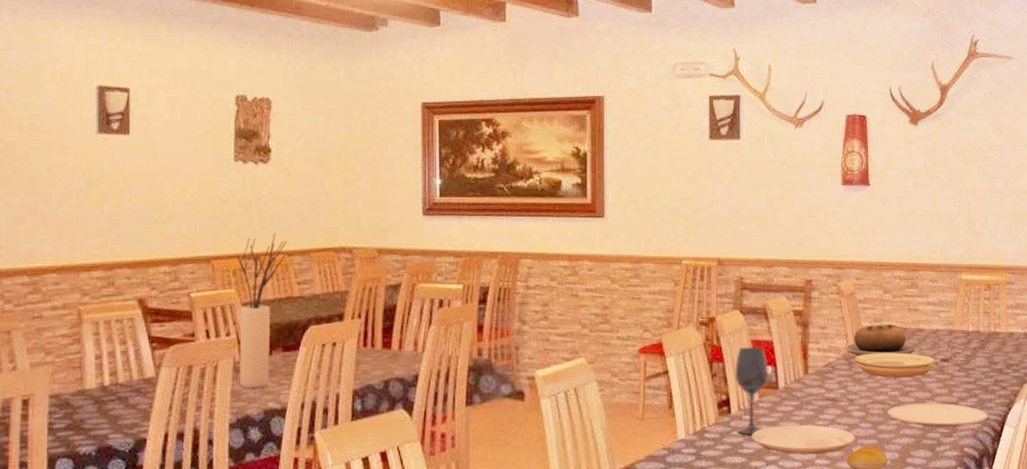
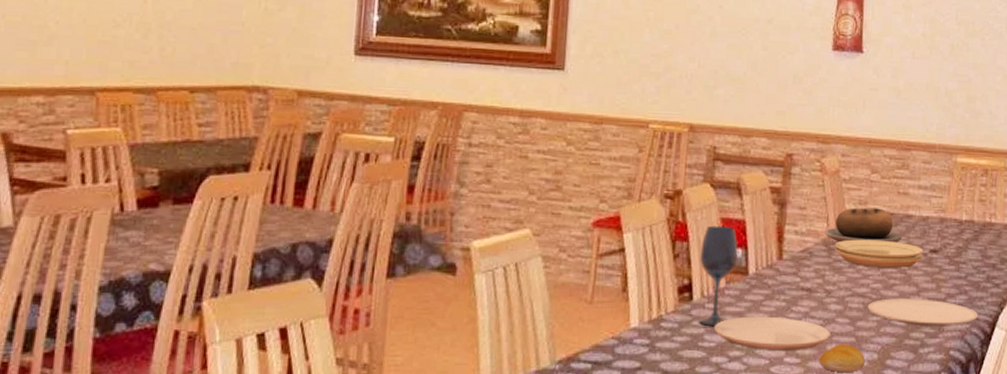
vase: present [237,232,288,389] -> none [116,63,191,246]

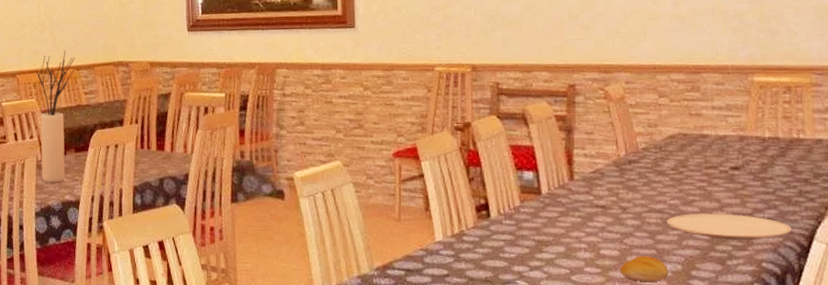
vase: none [116,63,191,246] -> present [36,49,76,183]
wineglass: present [698,225,738,326] -> none [493,152,530,239]
plate: present [714,316,830,350] -> none [512,231,629,261]
bread: present [825,207,903,243] -> none [615,130,699,163]
plate: present [834,239,923,268] -> none [626,159,723,185]

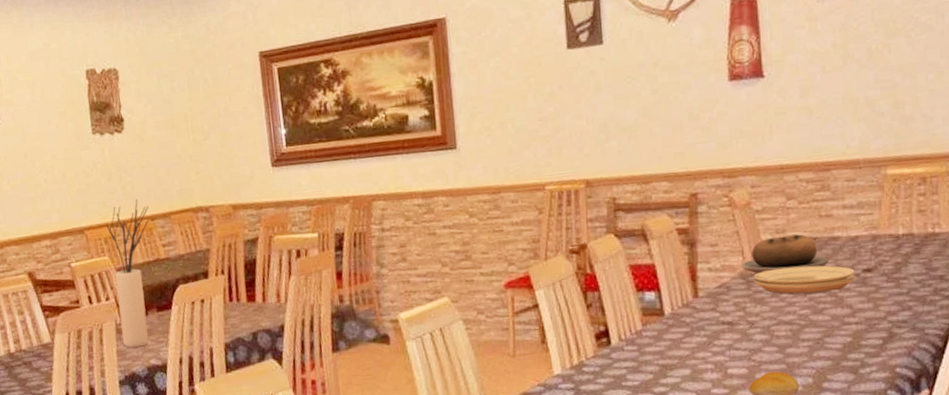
bread: none [615,130,699,163] -> present [741,234,830,274]
plate: none [626,159,723,185] -> present [753,265,855,295]
plate: present [666,213,792,240] -> none [796,319,926,347]

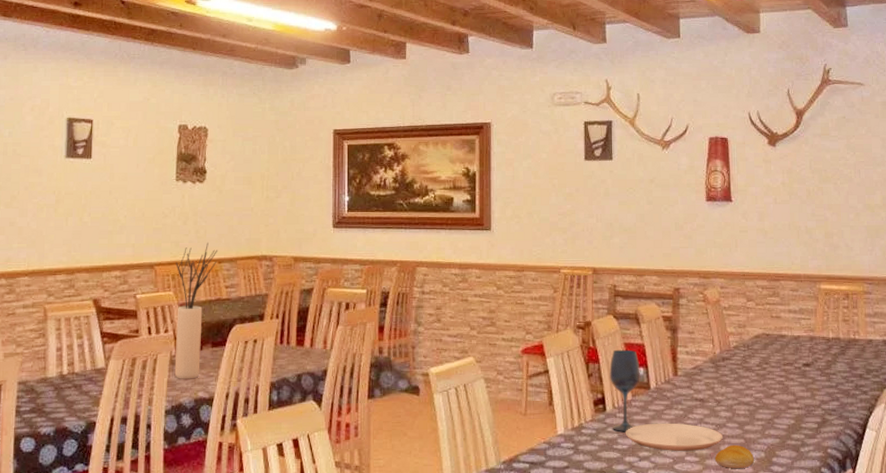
wineglass: none [612,272,652,367] -> present [609,349,640,431]
plate: none [635,352,758,384] -> present [625,423,723,451]
bread: present [741,234,830,274] -> none [711,330,779,360]
plate: present [753,265,855,295] -> none [720,357,798,380]

